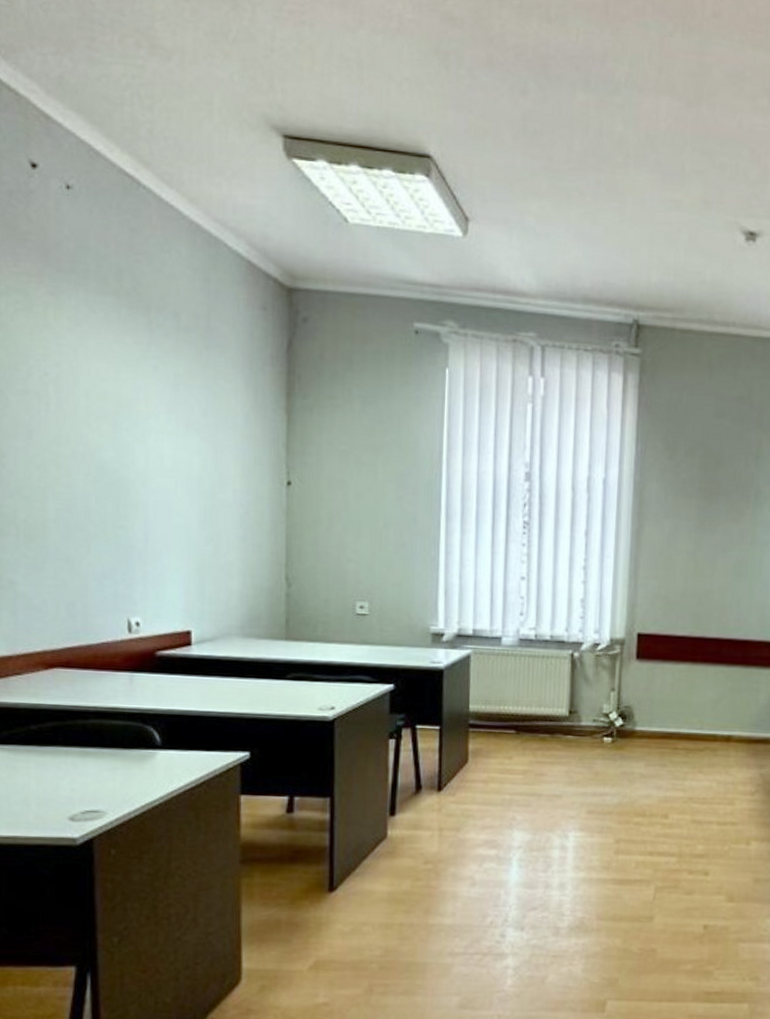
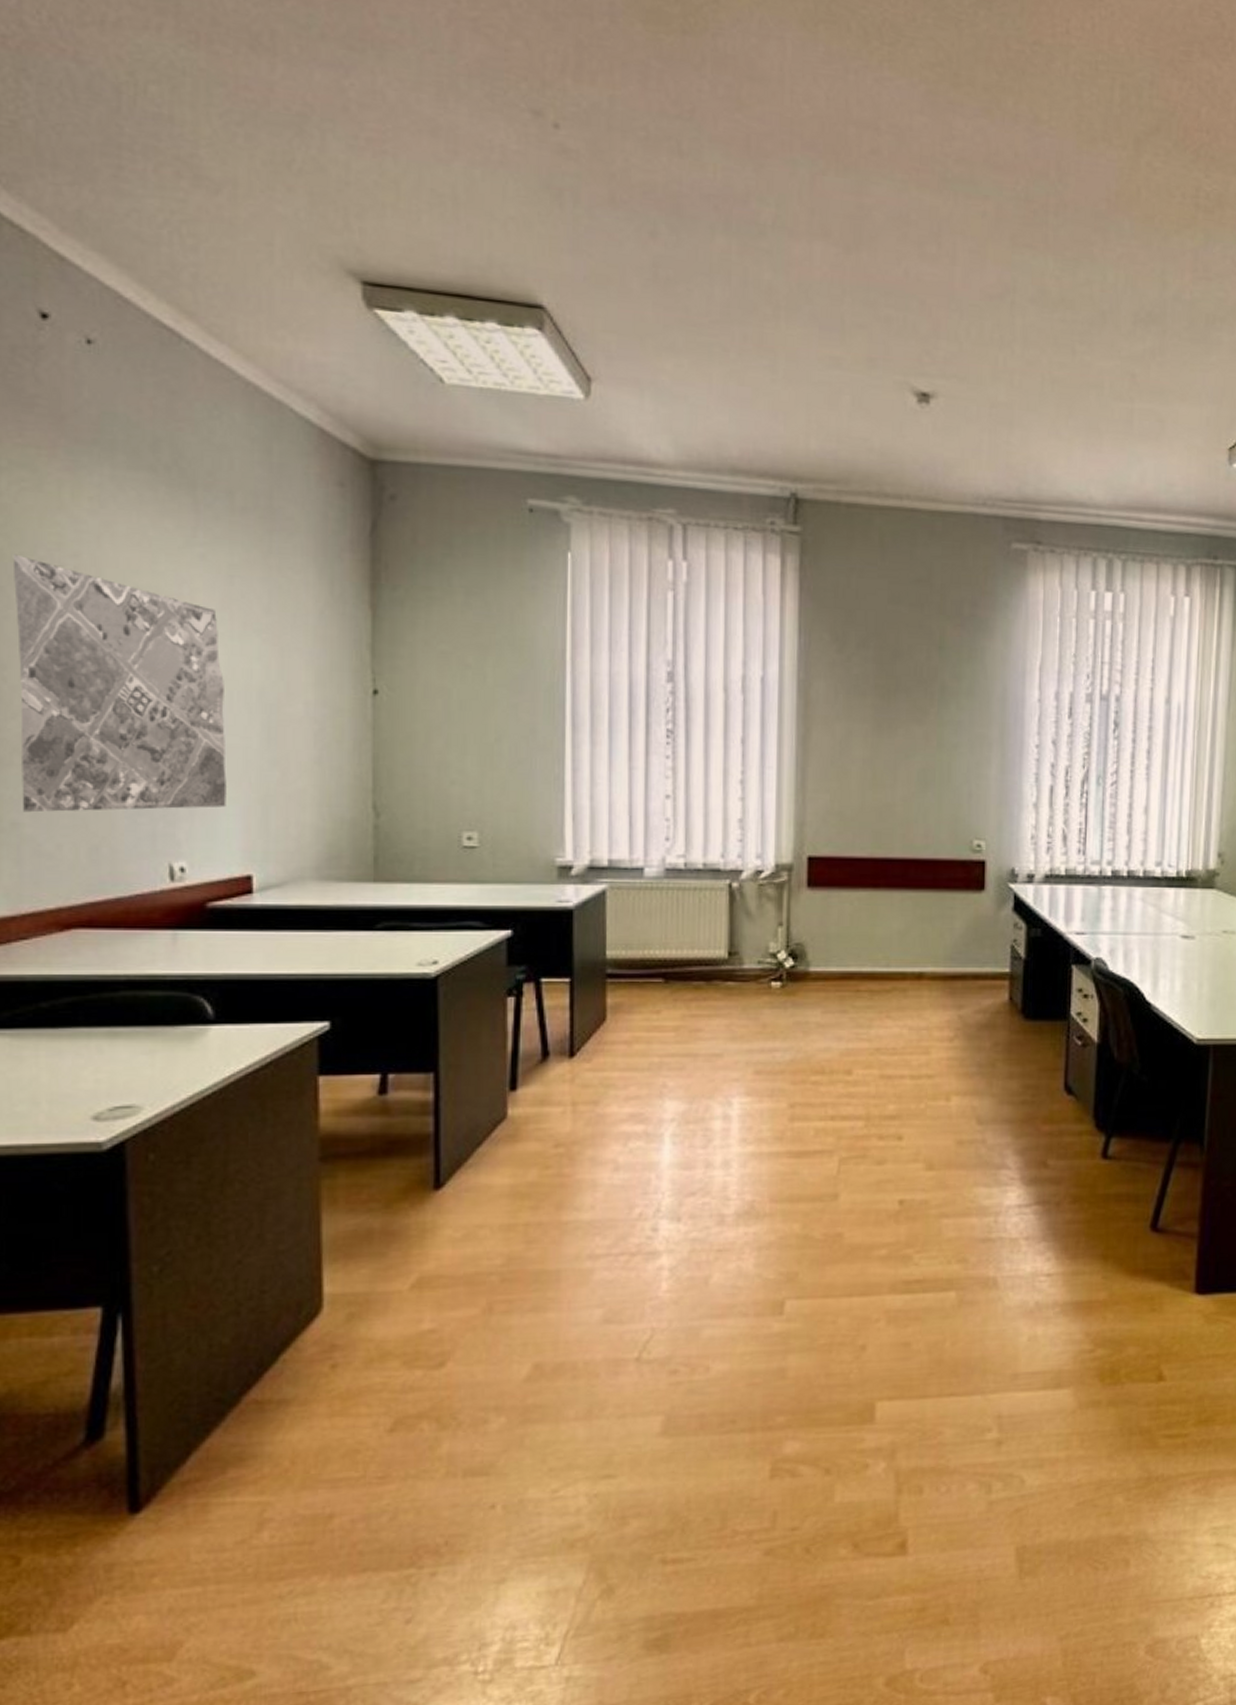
map: none [10,363,172,575] -> present [12,554,227,813]

